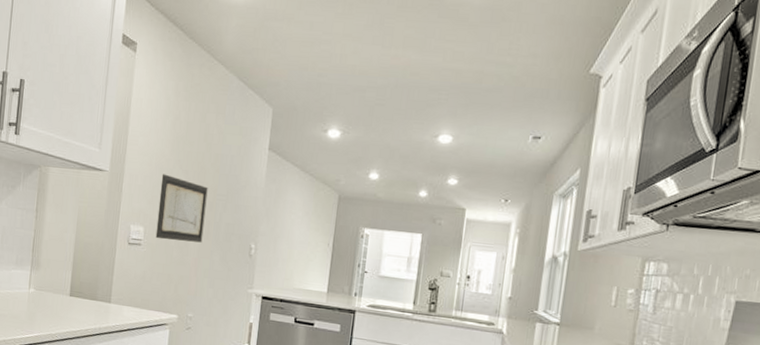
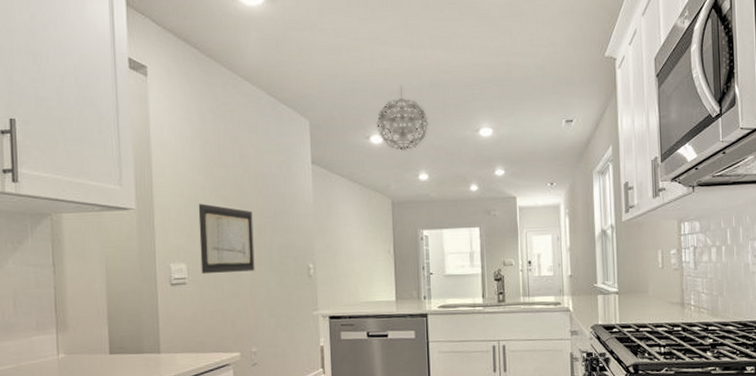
pendant light: none [336,83,388,148] -> present [377,86,429,150]

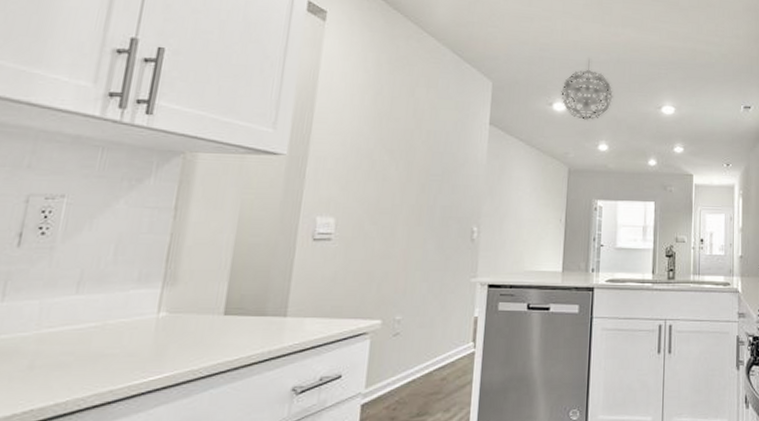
wall art: present [198,203,255,274] -> none [351,155,419,231]

